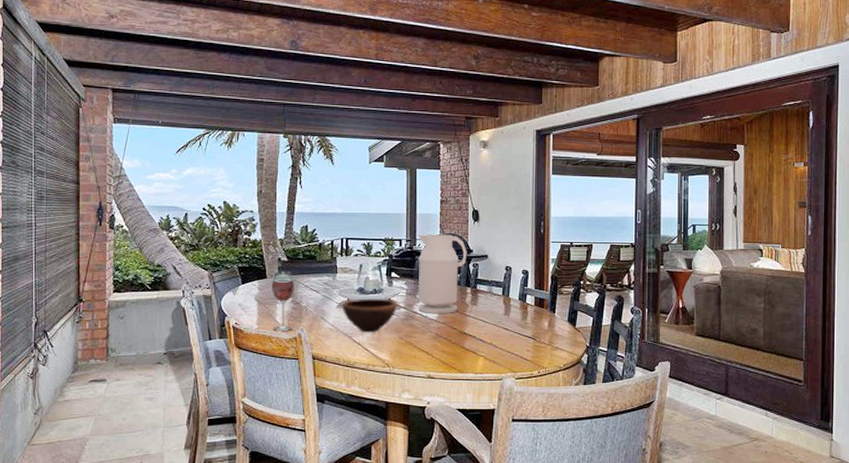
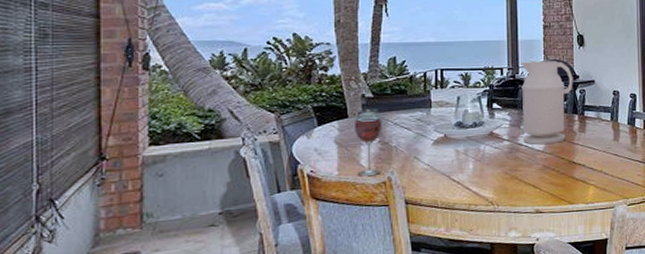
bowl: present [342,298,397,333] -> none [438,132,500,170]

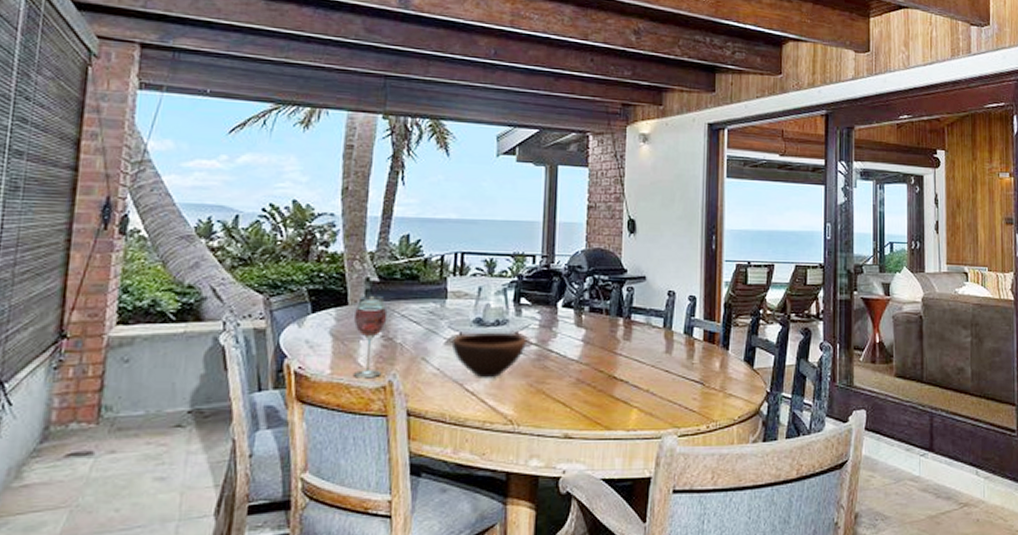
bowl: none [438,132,500,170] -> present [451,332,526,378]
water jug: present [521,61,573,145] -> none [555,248,620,353]

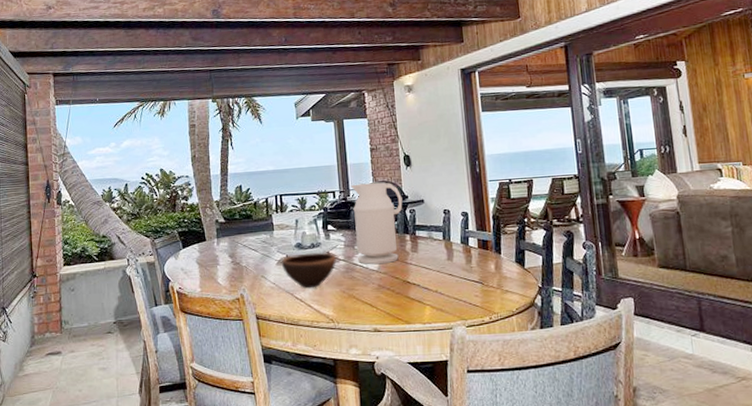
wineglass: present [354,295,388,379] -> none [211,232,235,294]
water jug: none [555,248,620,353] -> present [351,182,403,265]

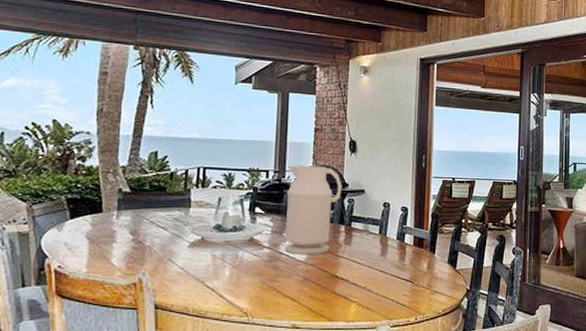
bowl: present [281,252,336,288] -> none [194,236,260,277]

